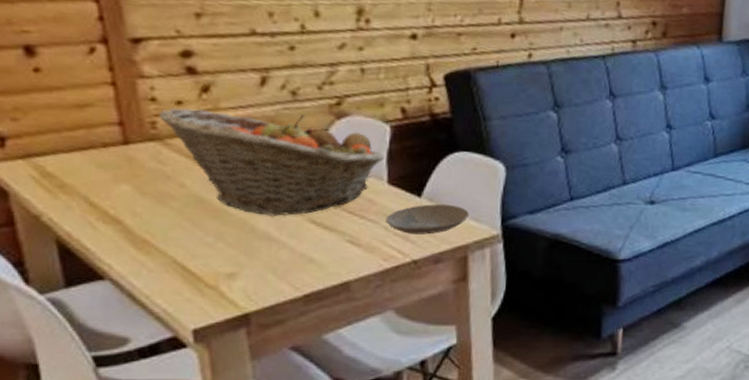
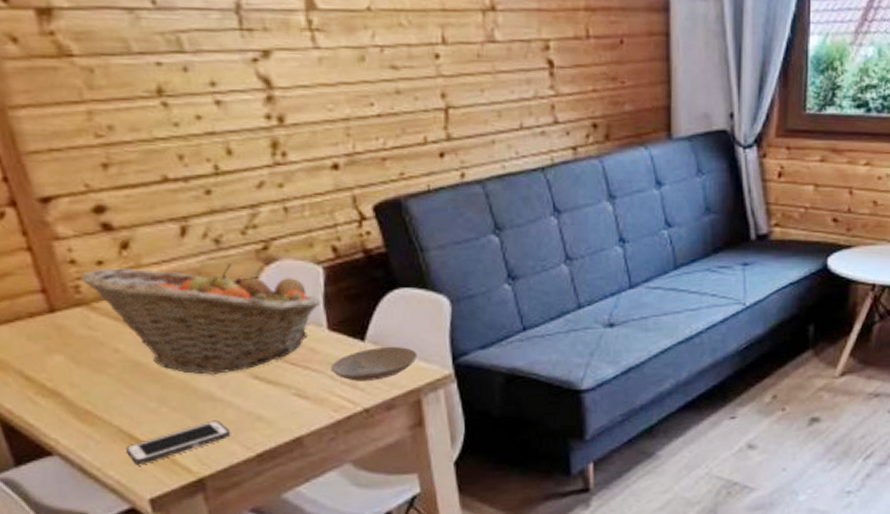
cell phone: none [177,259,282,295] -> present [126,420,231,464]

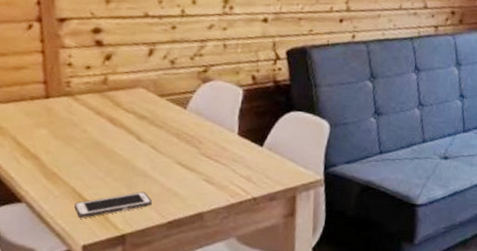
fruit basket: present [81,264,321,375] -> none [73,71,237,158]
plate: present [330,347,417,381] -> none [234,152,299,177]

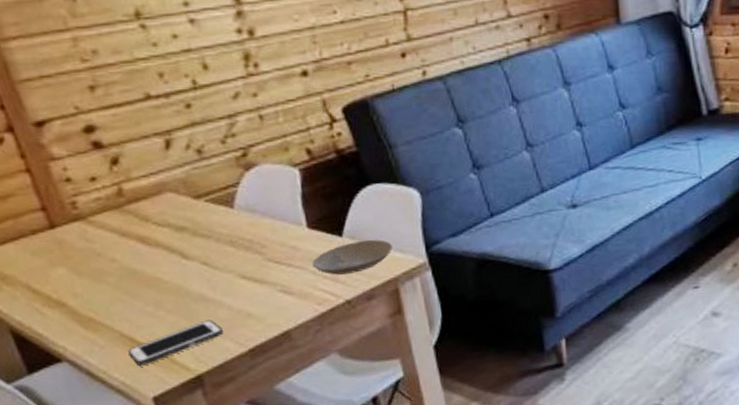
plate: none [234,152,299,177] -> present [312,239,393,275]

